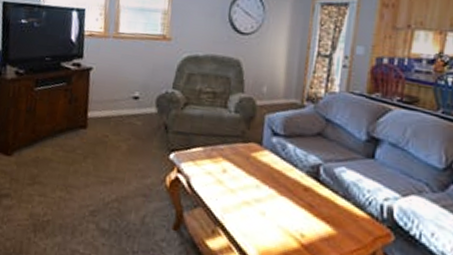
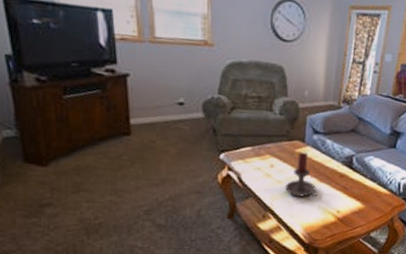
candle holder: none [239,156,277,215] -> present [285,151,318,198]

